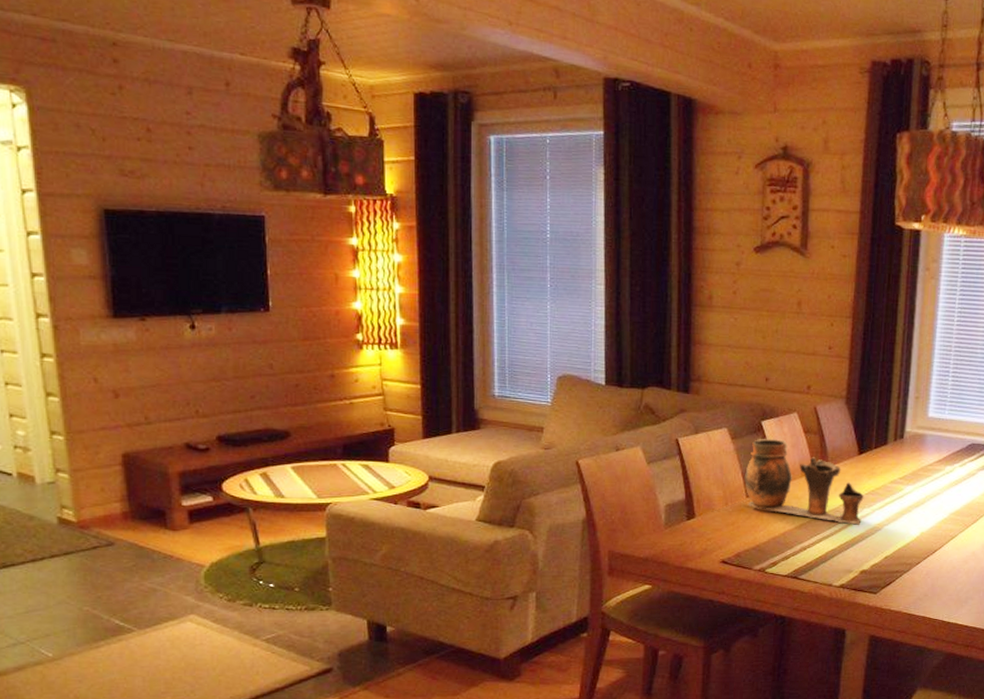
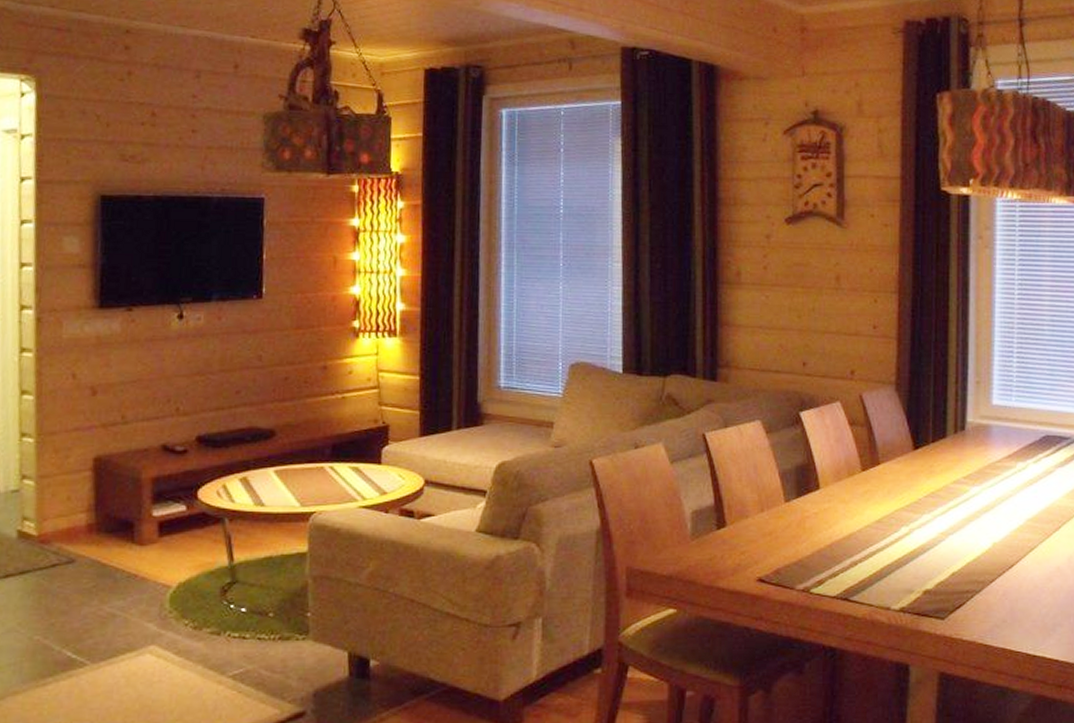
pottery set: present [744,438,865,525] -> none [781,431,924,534]

